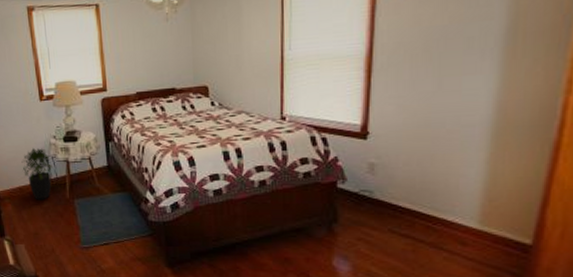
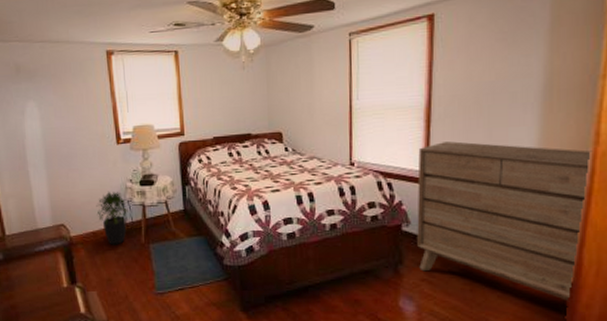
dresser: none [354,92,564,265] -> present [417,141,593,302]

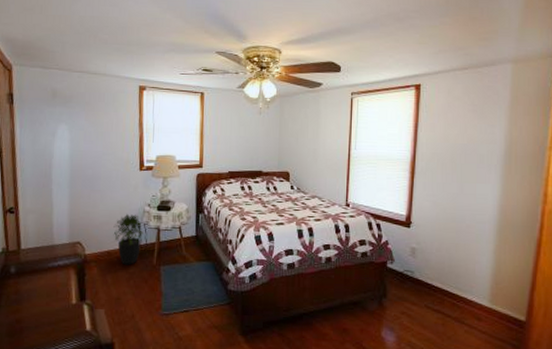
dresser: present [417,141,593,302] -> none [399,192,542,339]

